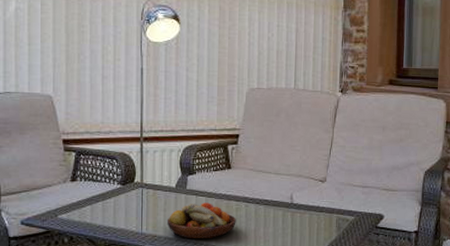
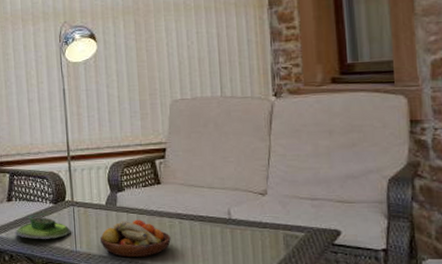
plant pot: none [76,193,139,221] -> present [14,212,72,239]

